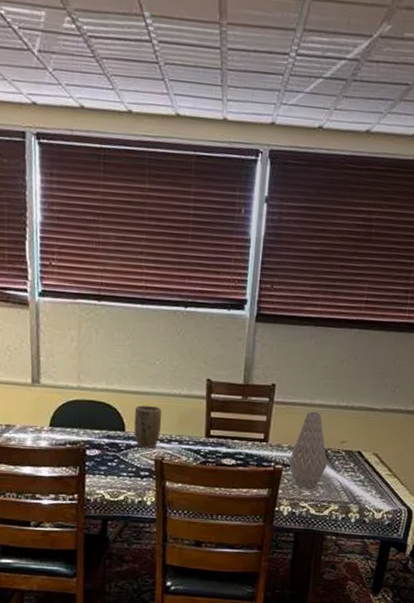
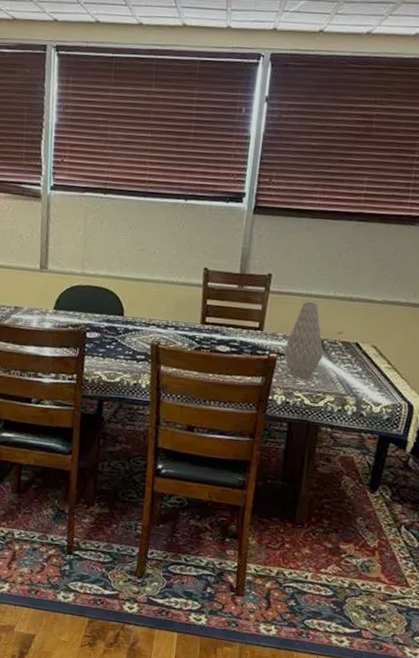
plant pot: present [134,405,162,449] -> none [132,291,160,333]

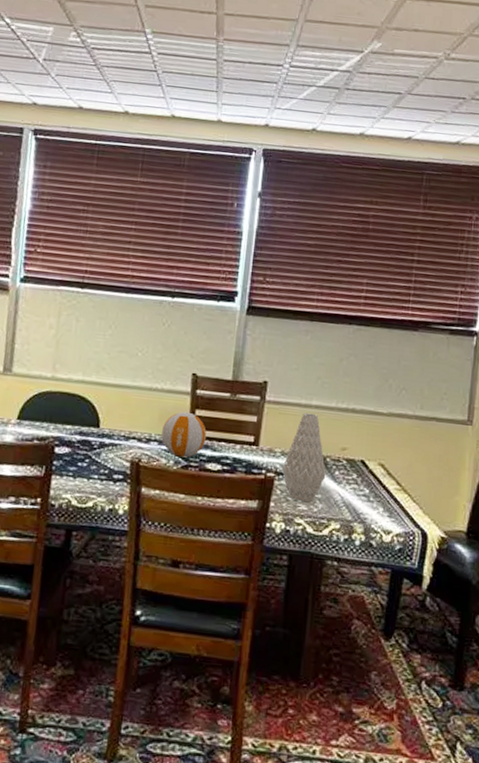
volleyball: none [177,301,217,341] -> present [161,411,207,458]

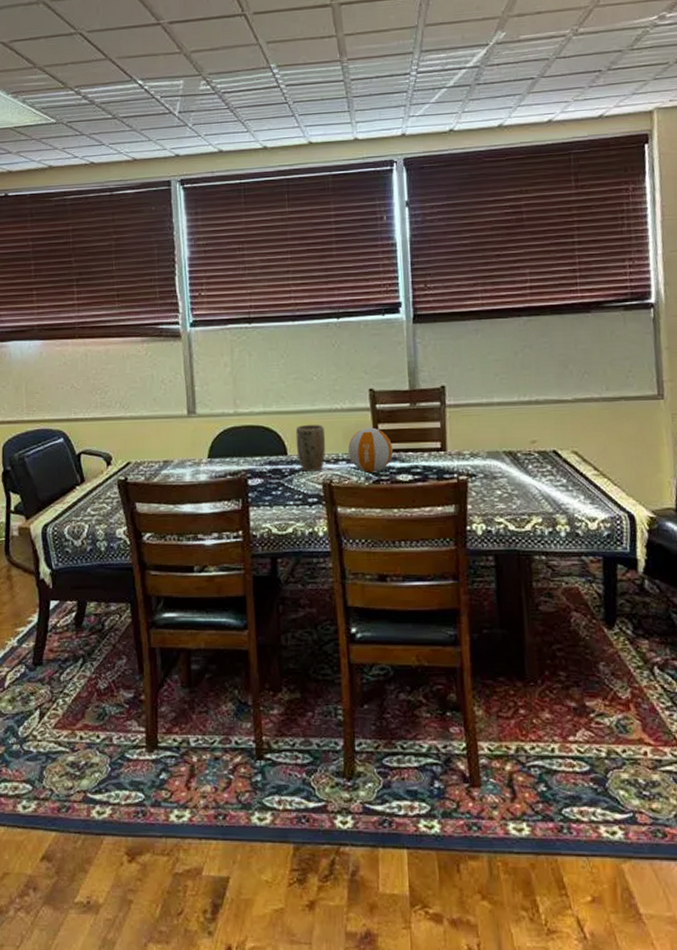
plant pot: none [109,399,141,448] -> present [295,424,326,472]
vase: present [281,412,327,503] -> none [473,411,520,501]

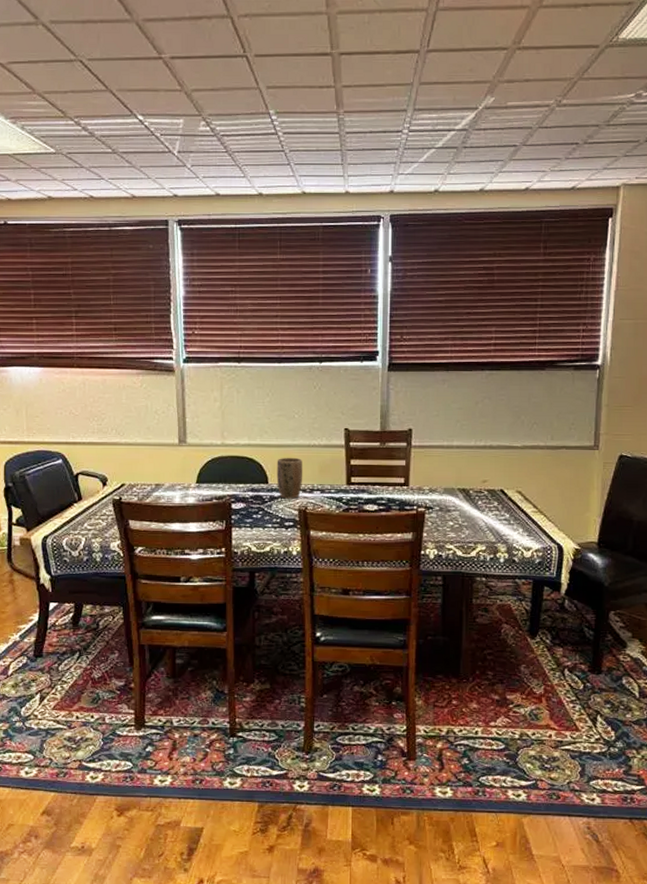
volleyball: present [348,427,394,473] -> none [323,462,363,502]

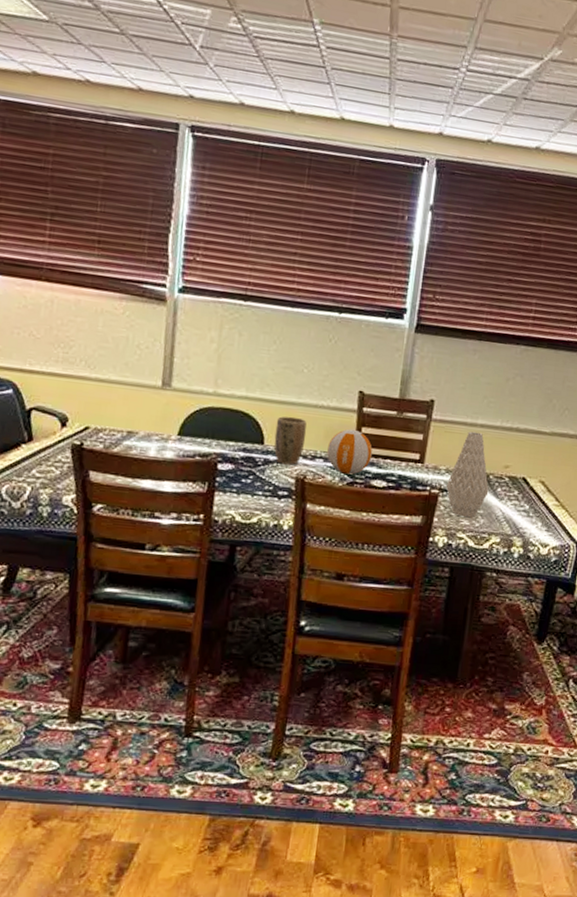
volleyball: none [323,462,363,502] -> present [327,429,373,475]
vase: none [430,453,470,530] -> present [445,431,489,518]

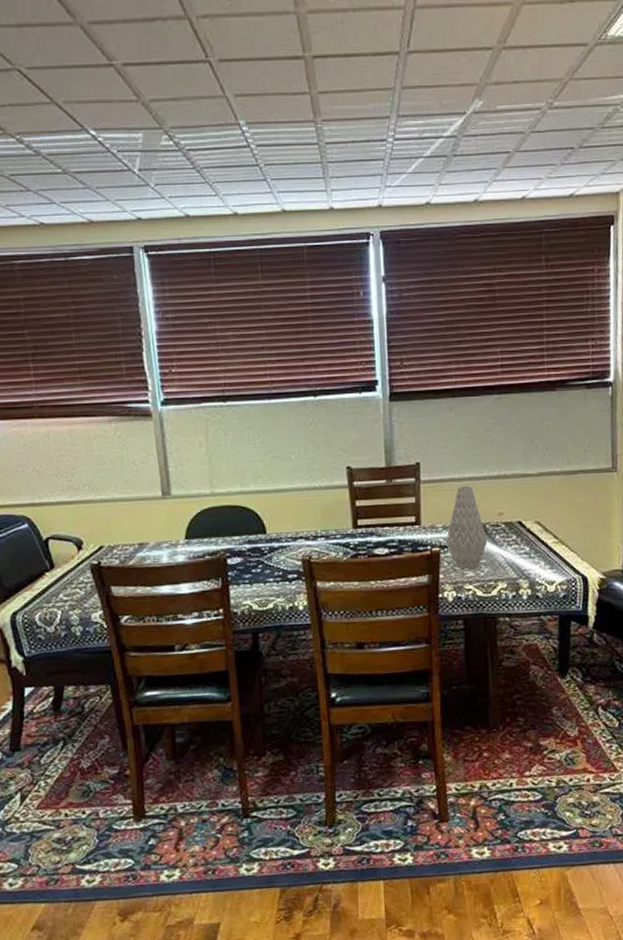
plant pot: present [274,416,307,465] -> none [274,502,305,549]
volleyball: present [327,429,373,475] -> none [327,504,371,548]

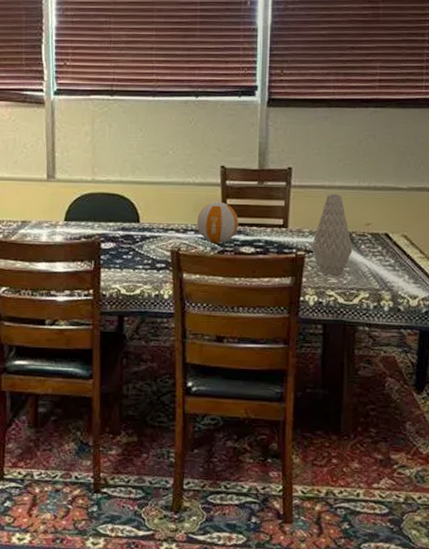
volleyball: none [327,504,371,548] -> present [197,201,239,244]

